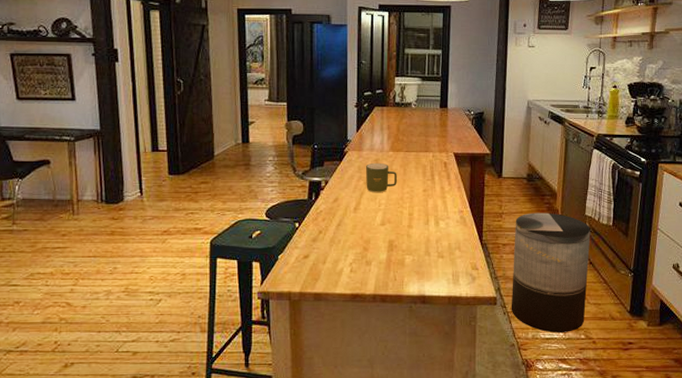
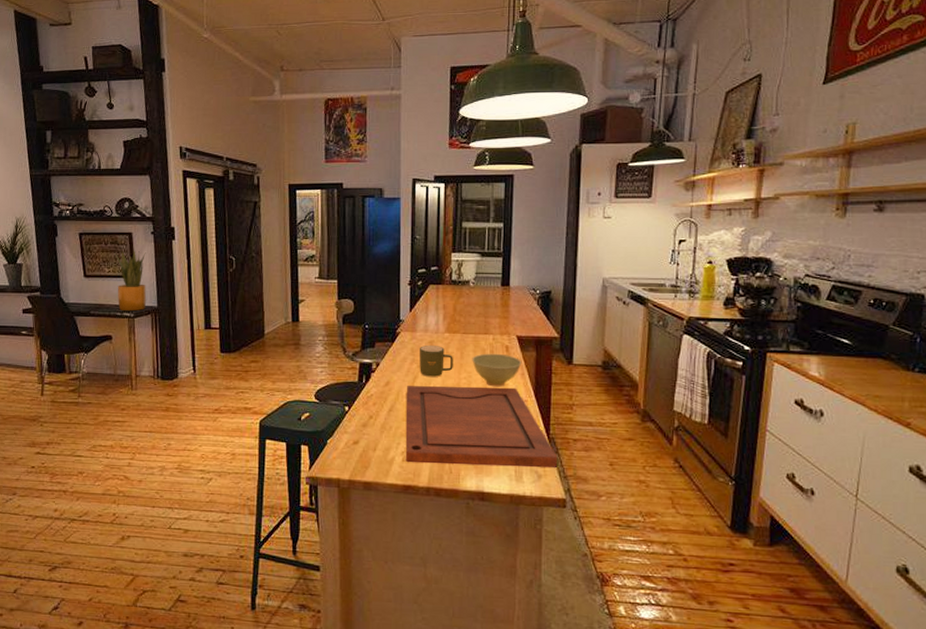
planter: none [51,73,87,135] -> present [114,251,146,312]
cutting board: none [353,200,490,272] -> present [405,385,558,467]
bowl: none [414,169,459,200] -> present [472,353,522,387]
trash can: present [511,212,591,333] -> none [583,405,680,546]

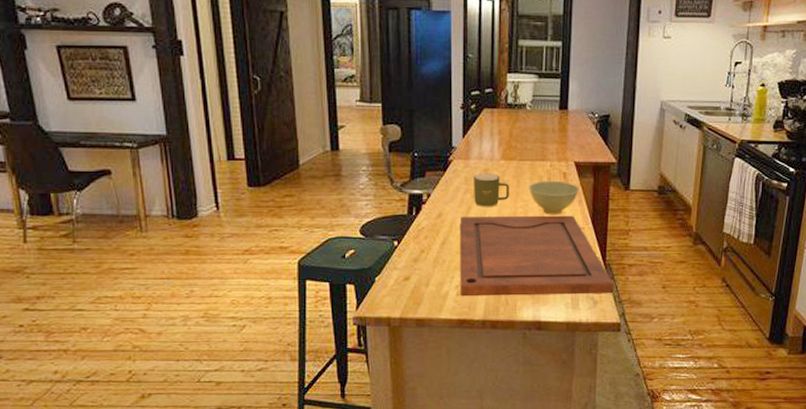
planter: present [114,251,146,312] -> none [105,68,151,141]

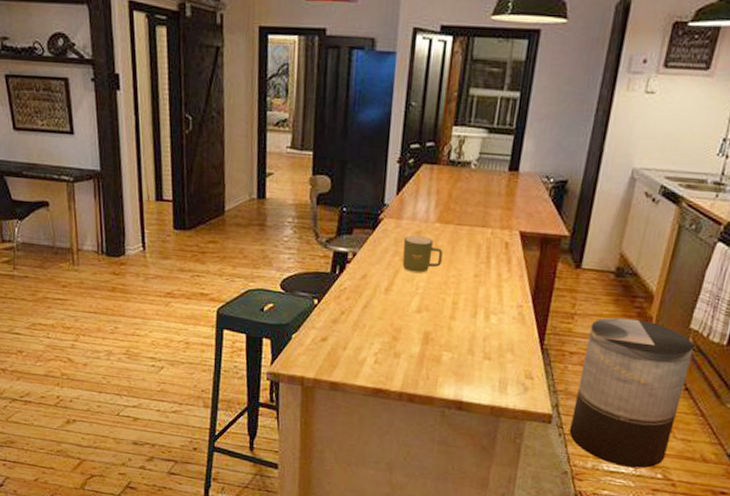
cutting board: present [459,215,614,295] -> none [379,279,550,381]
bowl: present [529,180,580,215] -> none [464,249,523,289]
trash can: none [636,229,729,361] -> present [569,317,694,469]

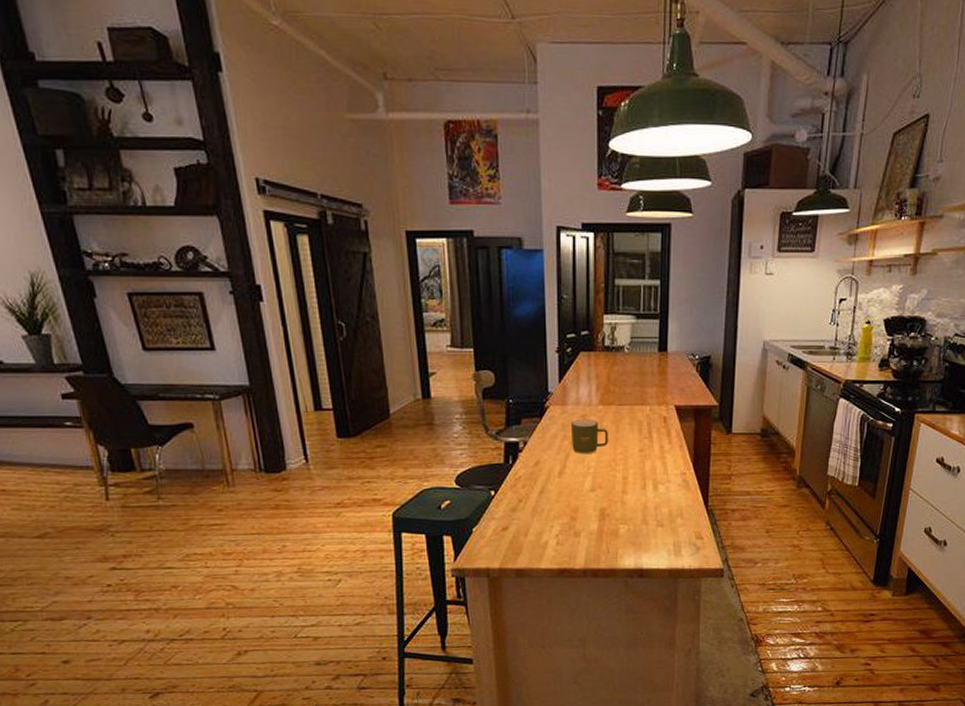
trash can: present [569,317,694,469] -> none [739,473,833,606]

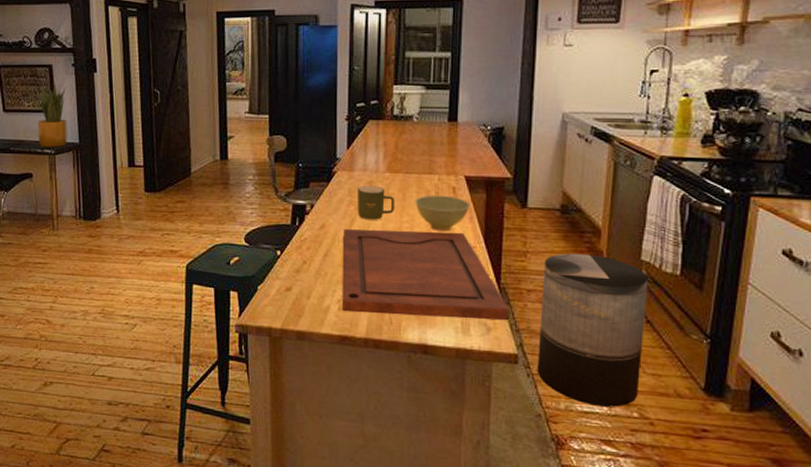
planter: none [181,316,234,393] -> present [34,84,67,148]
cutting board: none [558,460,716,545] -> present [342,228,510,320]
bowl: none [628,425,681,461] -> present [415,195,471,232]
trash can: none [739,473,833,606] -> present [537,253,648,407]

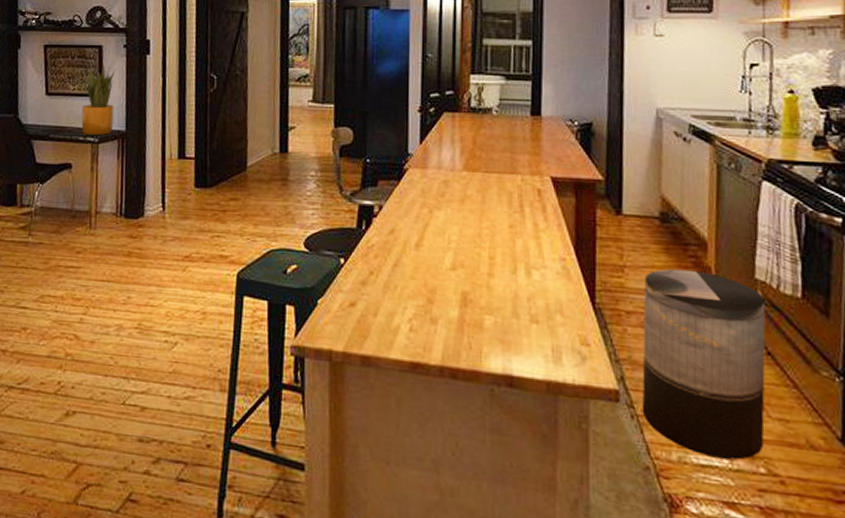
cutting board: present [342,228,510,320] -> none [414,234,607,347]
mug: present [358,185,394,221] -> none [431,185,473,226]
bowl: present [415,195,471,232] -> none [496,197,558,241]

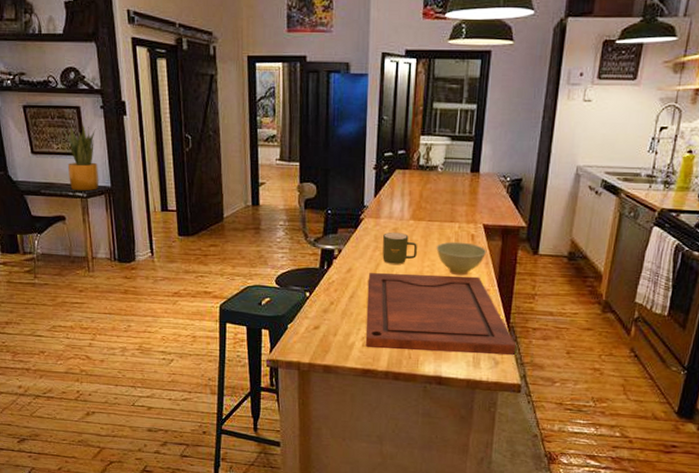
cutting board: none [414,234,607,347] -> present [366,272,516,355]
mug: none [431,185,473,226] -> present [382,232,417,266]
bowl: none [496,197,558,241] -> present [436,241,487,276]
trash can: present [642,268,766,460] -> none [536,296,640,428]

